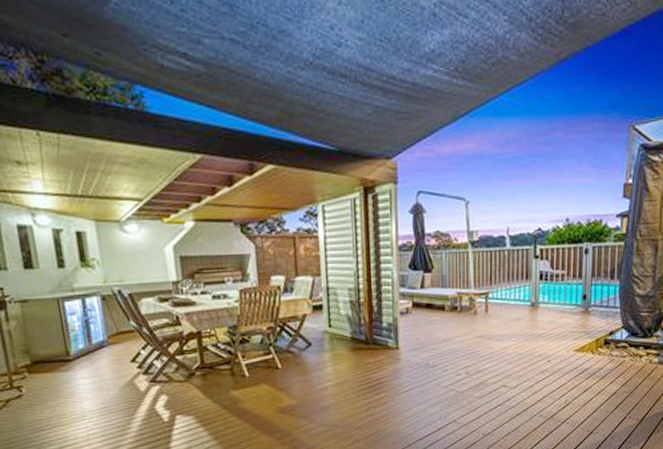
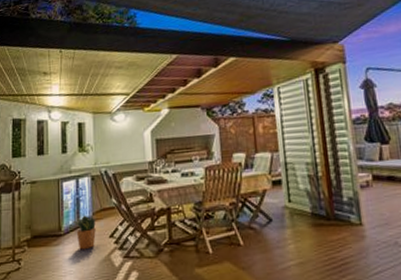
potted plant: none [80,338,114,376] -> present [70,215,97,250]

